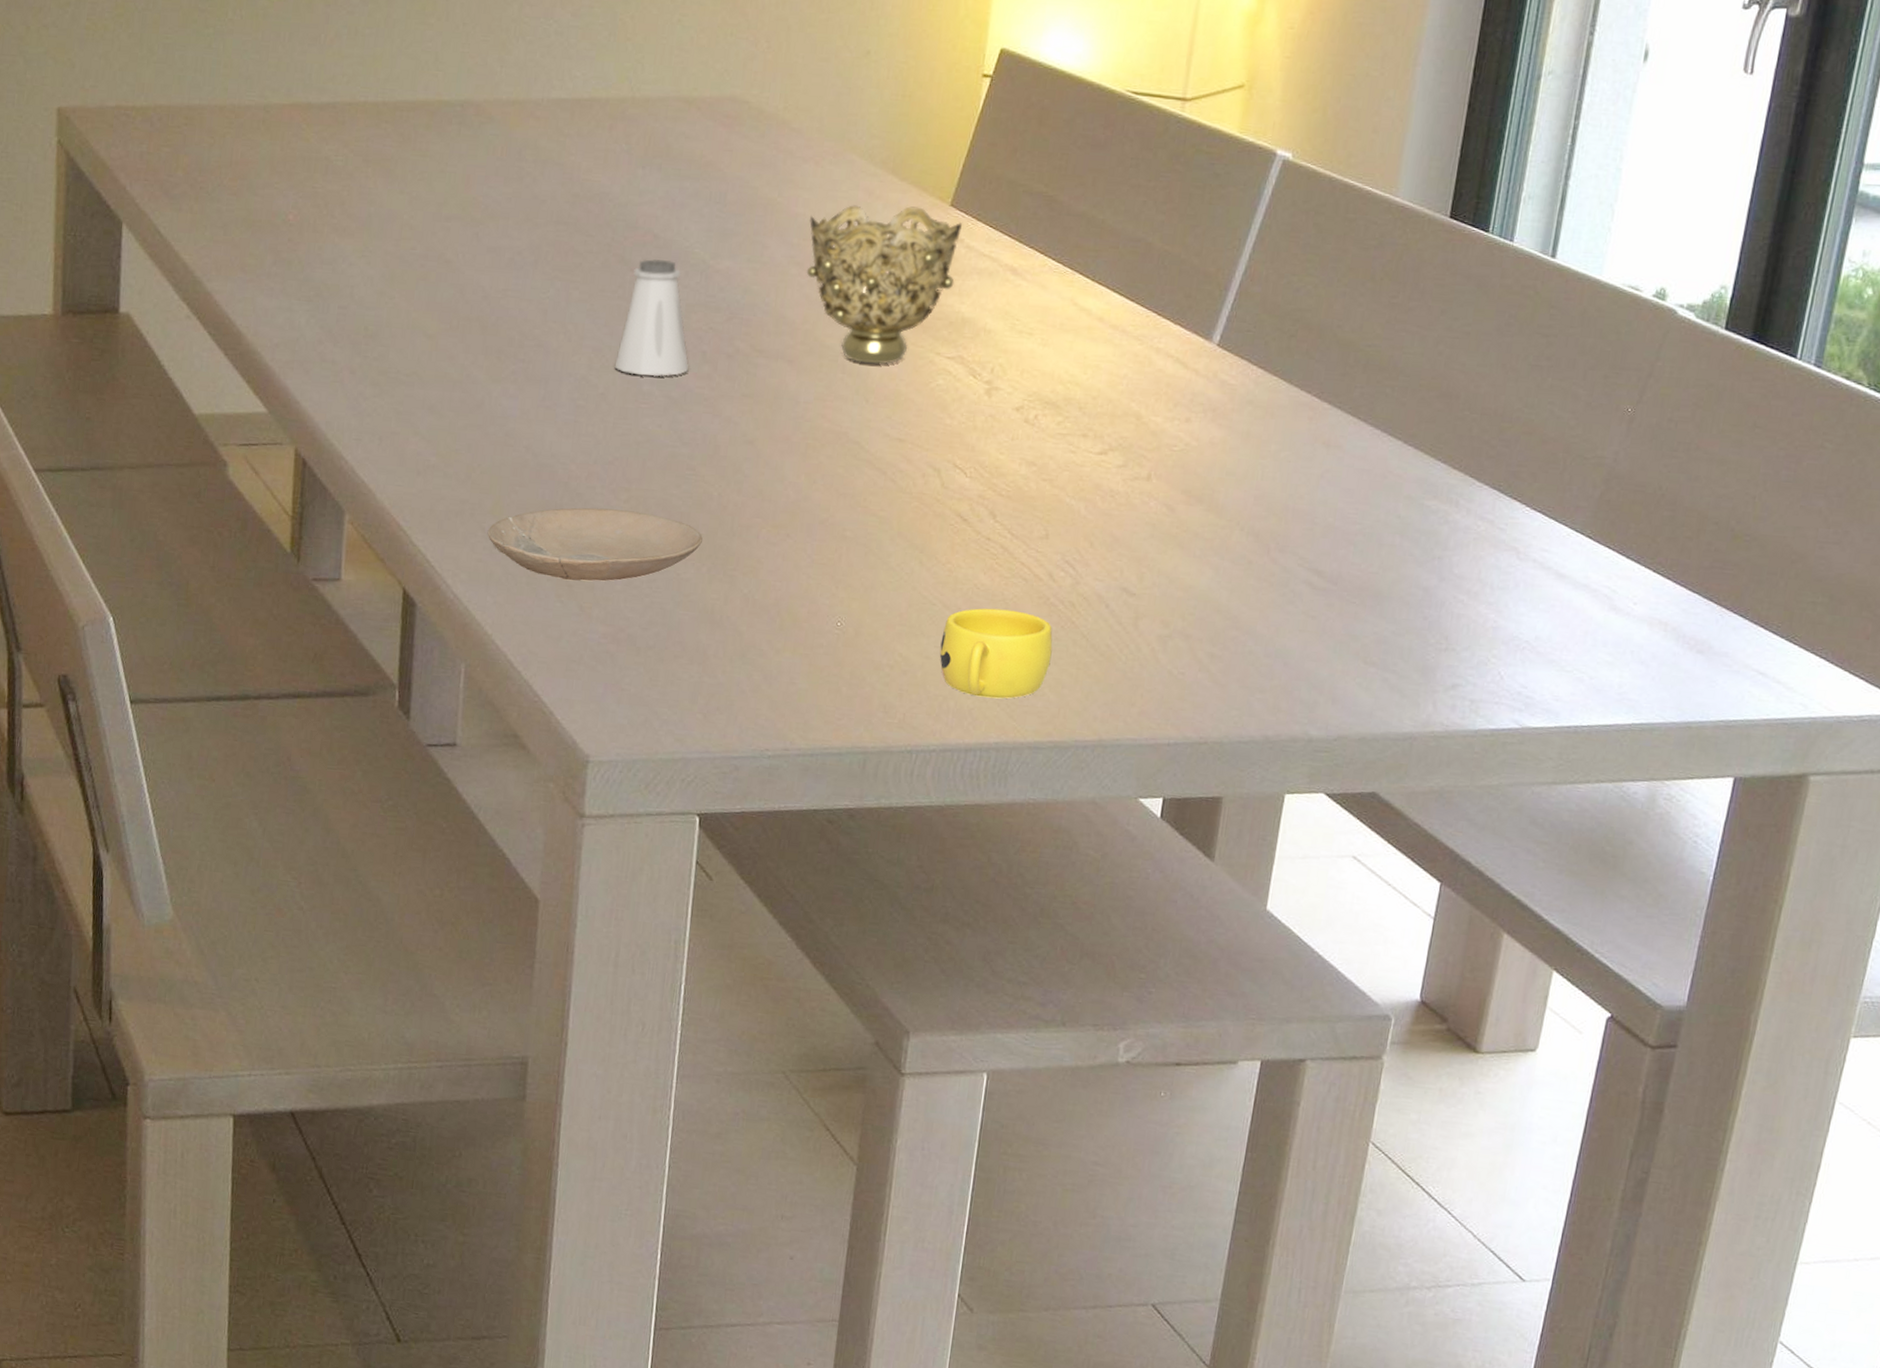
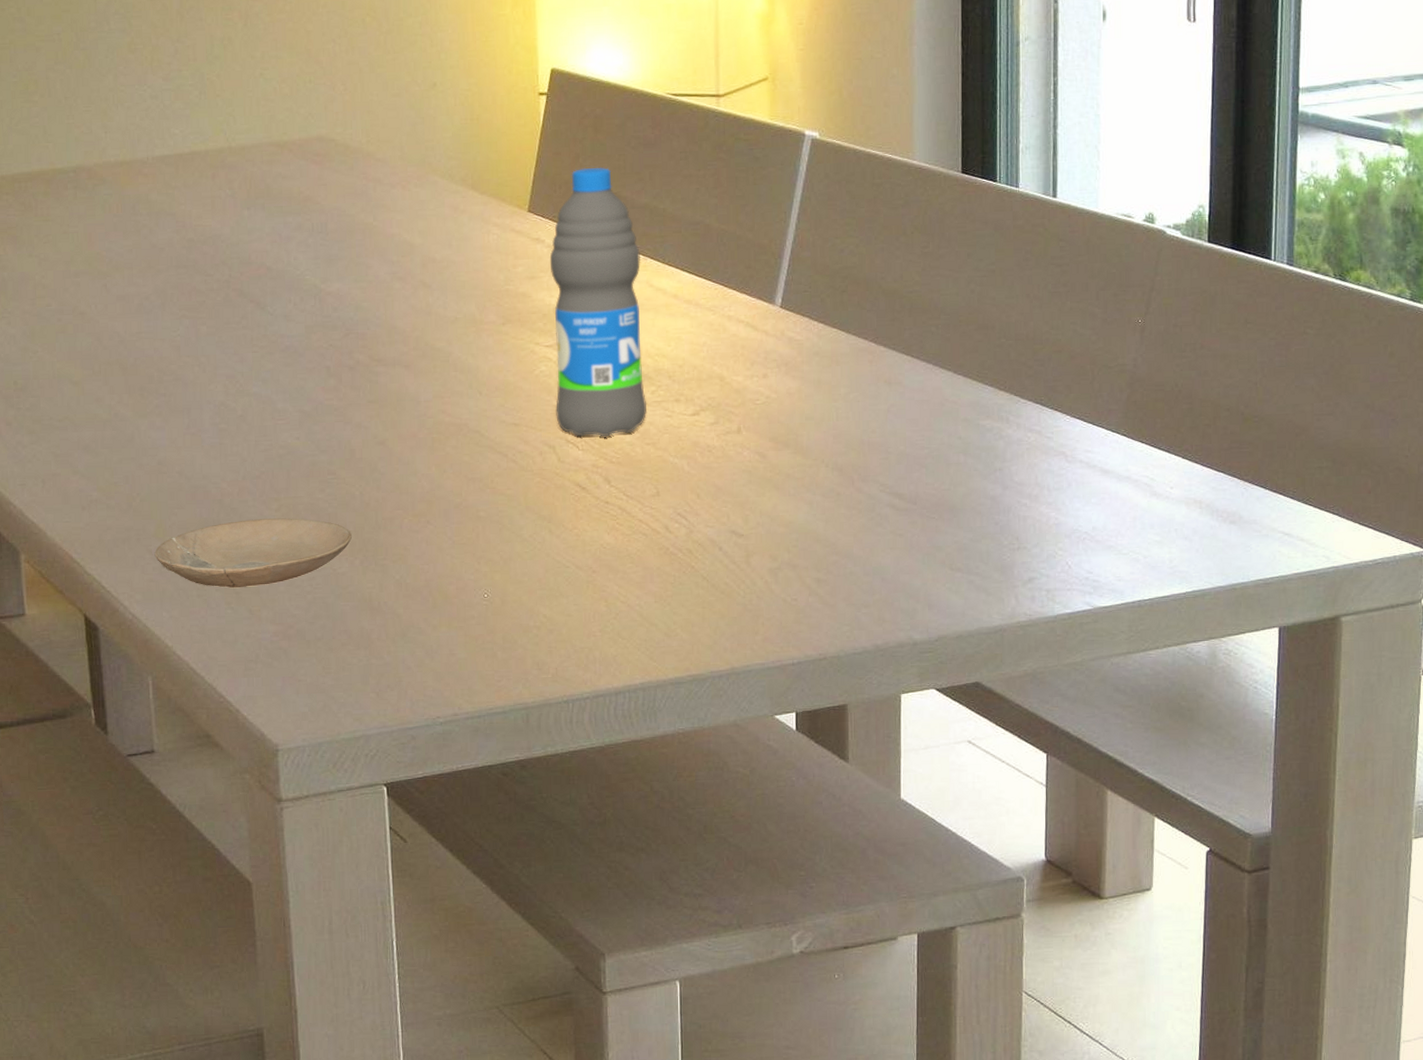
saltshaker: present [614,259,689,377] -> none [249,289,317,395]
decorative bowl: present [806,205,963,365] -> none [405,216,542,360]
cup: present [939,608,1053,699] -> none [579,563,679,644]
water bottle: none [946,164,1069,466] -> present [549,168,648,437]

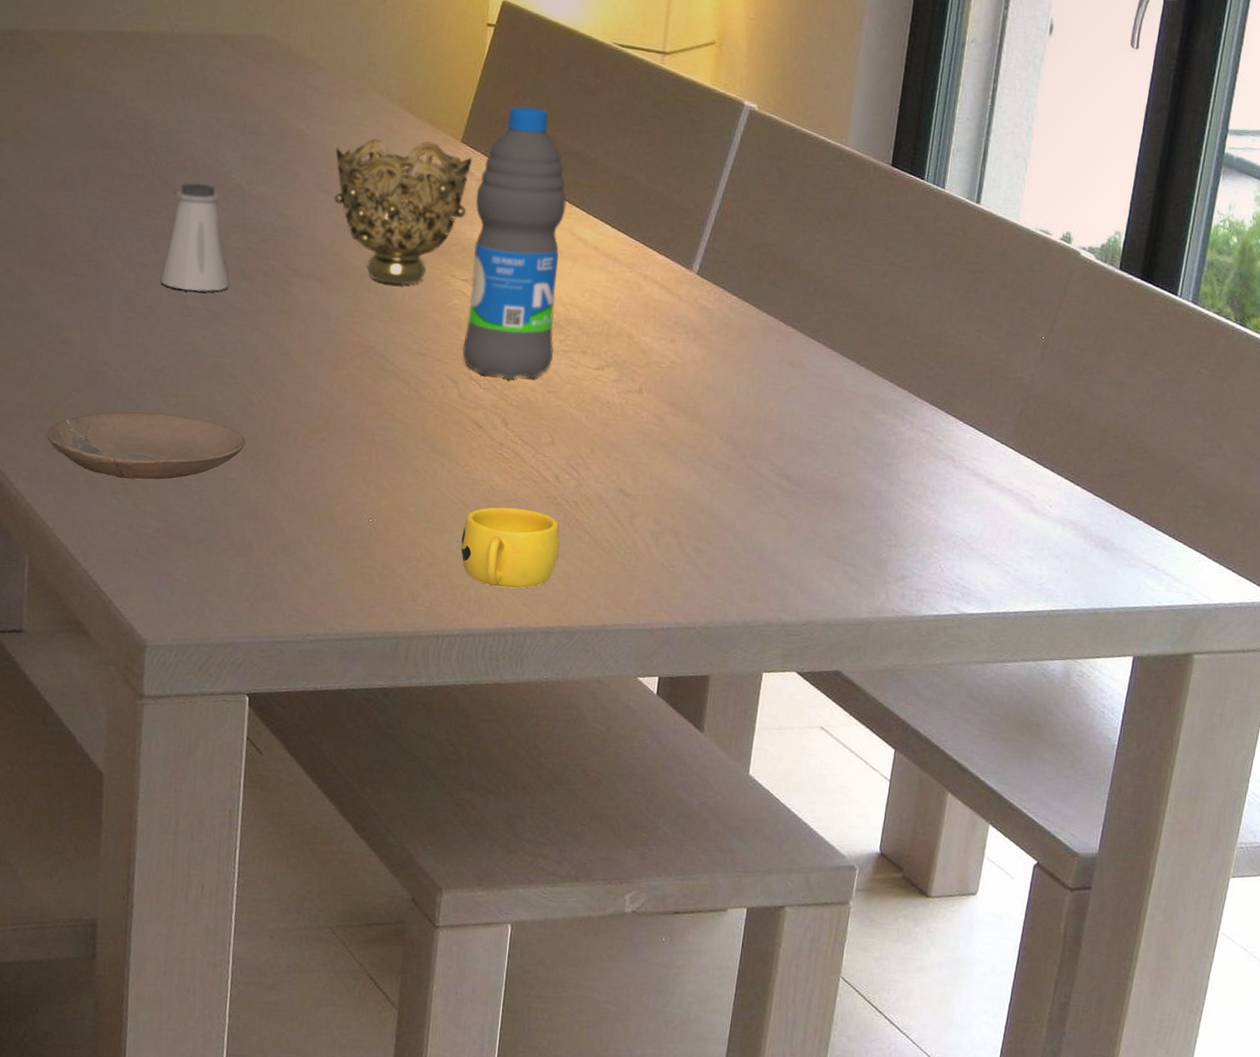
saltshaker: none [249,289,317,395] -> present [160,183,229,292]
decorative bowl: none [405,216,542,360] -> present [333,138,473,285]
cup: none [579,563,679,644] -> present [461,506,560,589]

